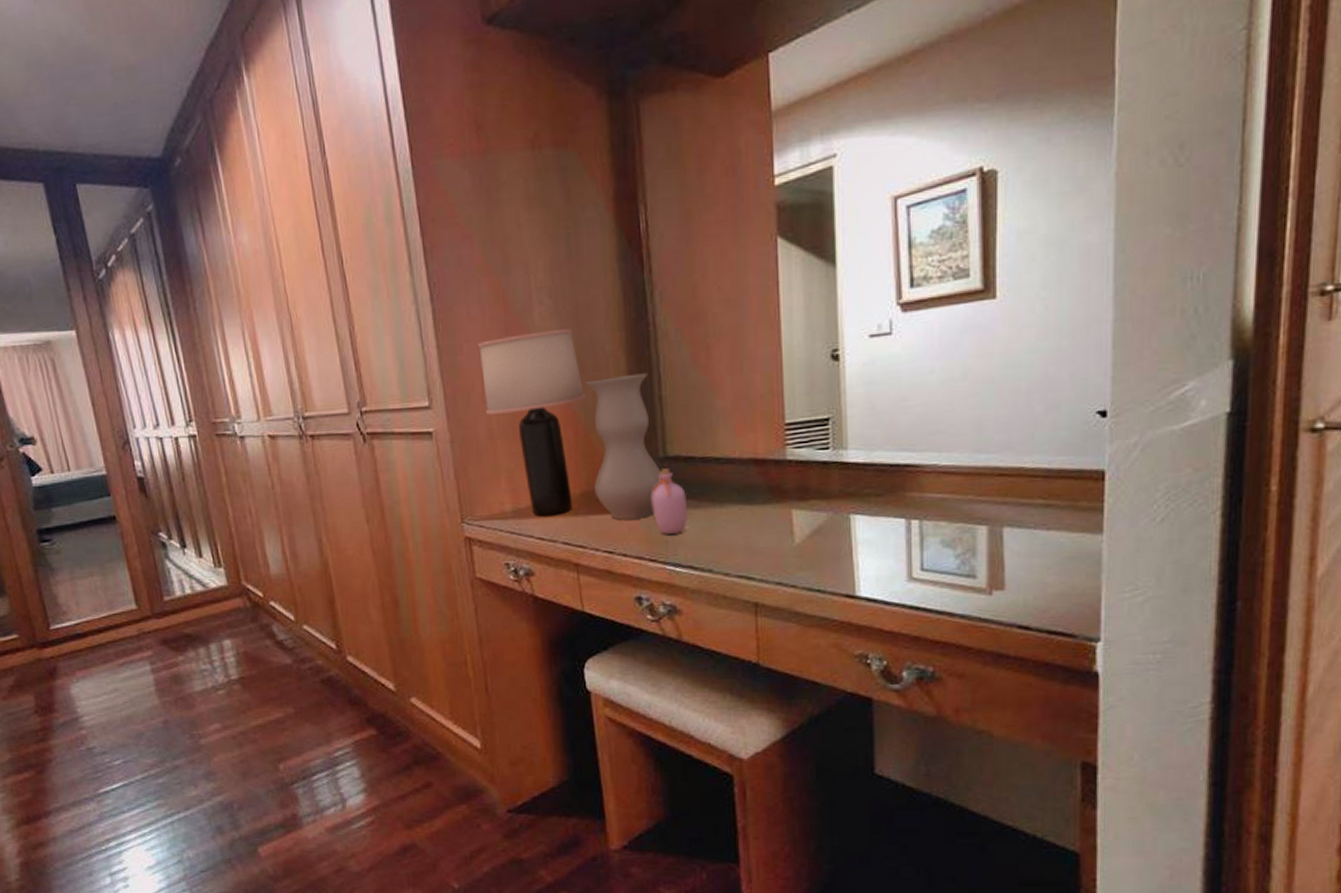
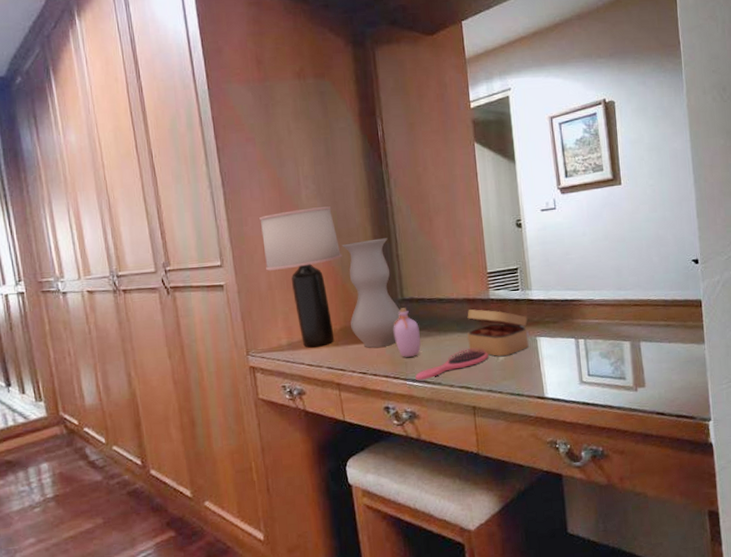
hairbrush: none [678,526,780,565] -> present [415,348,489,380]
jewelry box: none [752,472,839,538] -> present [467,309,529,356]

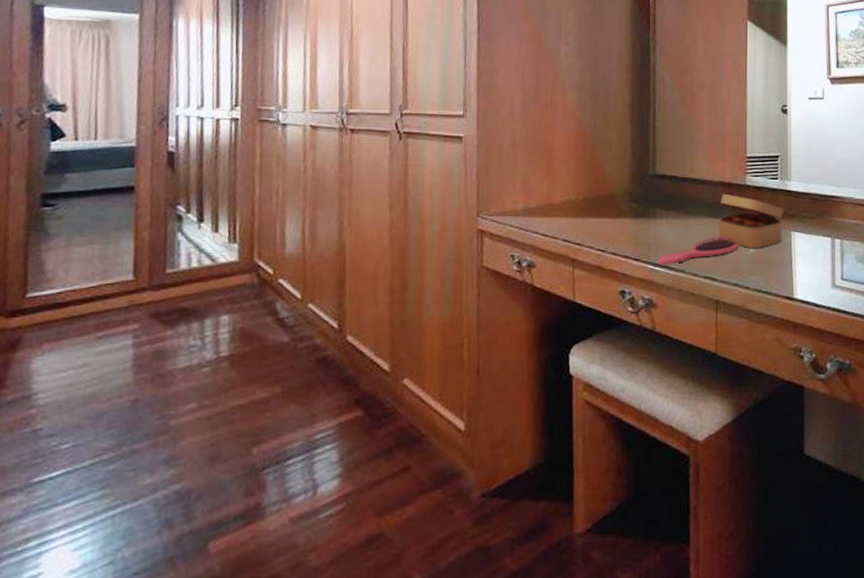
table lamp: present [259,206,343,349] -> none [512,66,596,218]
vase: present [342,238,401,348] -> none [595,107,650,224]
perfume bottle: present [393,308,422,357] -> none [640,184,669,238]

